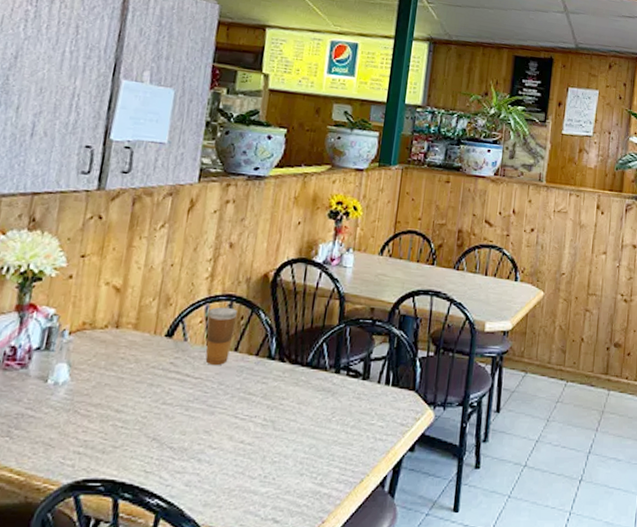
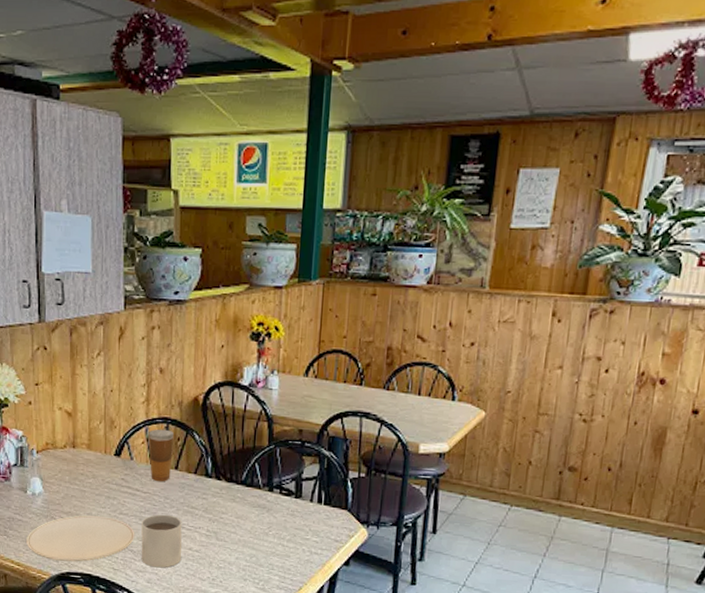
plate: none [35,406,179,466] -> present [27,514,135,562]
mug: none [182,402,236,467] -> present [141,514,182,568]

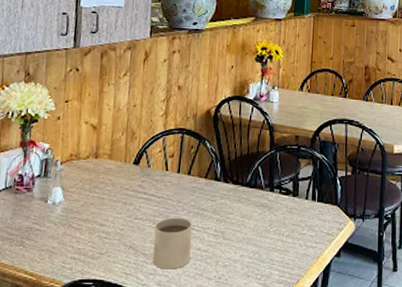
plate: present [27,514,135,562] -> none [42,221,149,269]
beverage cup: present [148,429,173,482] -> none [165,138,188,187]

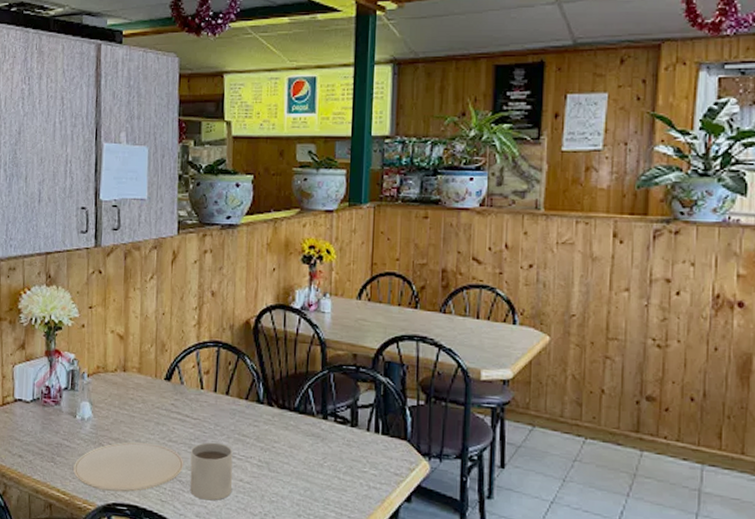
plate: none [42,221,149,269] -> present [73,441,184,492]

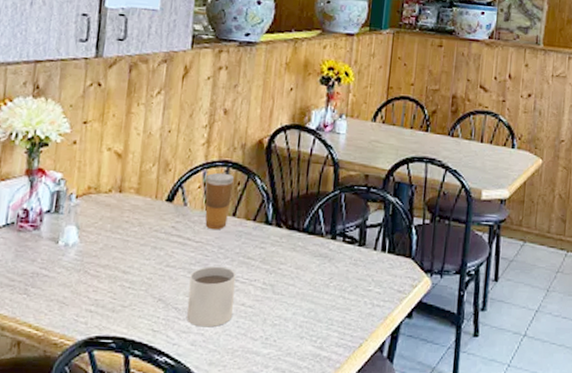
plate: present [73,441,184,492] -> none [50,268,182,324]
beverage cup: none [199,352,225,408] -> present [205,172,234,230]

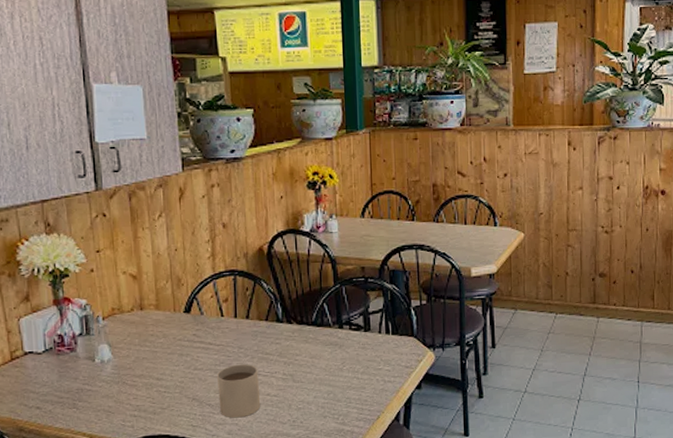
beverage cup: present [205,172,234,230] -> none [217,281,243,333]

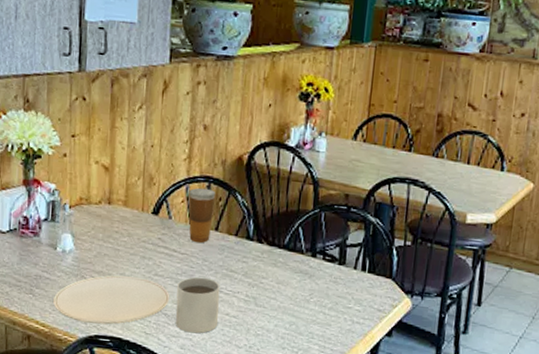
plate: none [98,374,212,426] -> present [53,275,170,325]
beverage cup: none [217,281,243,333] -> present [188,187,215,244]

